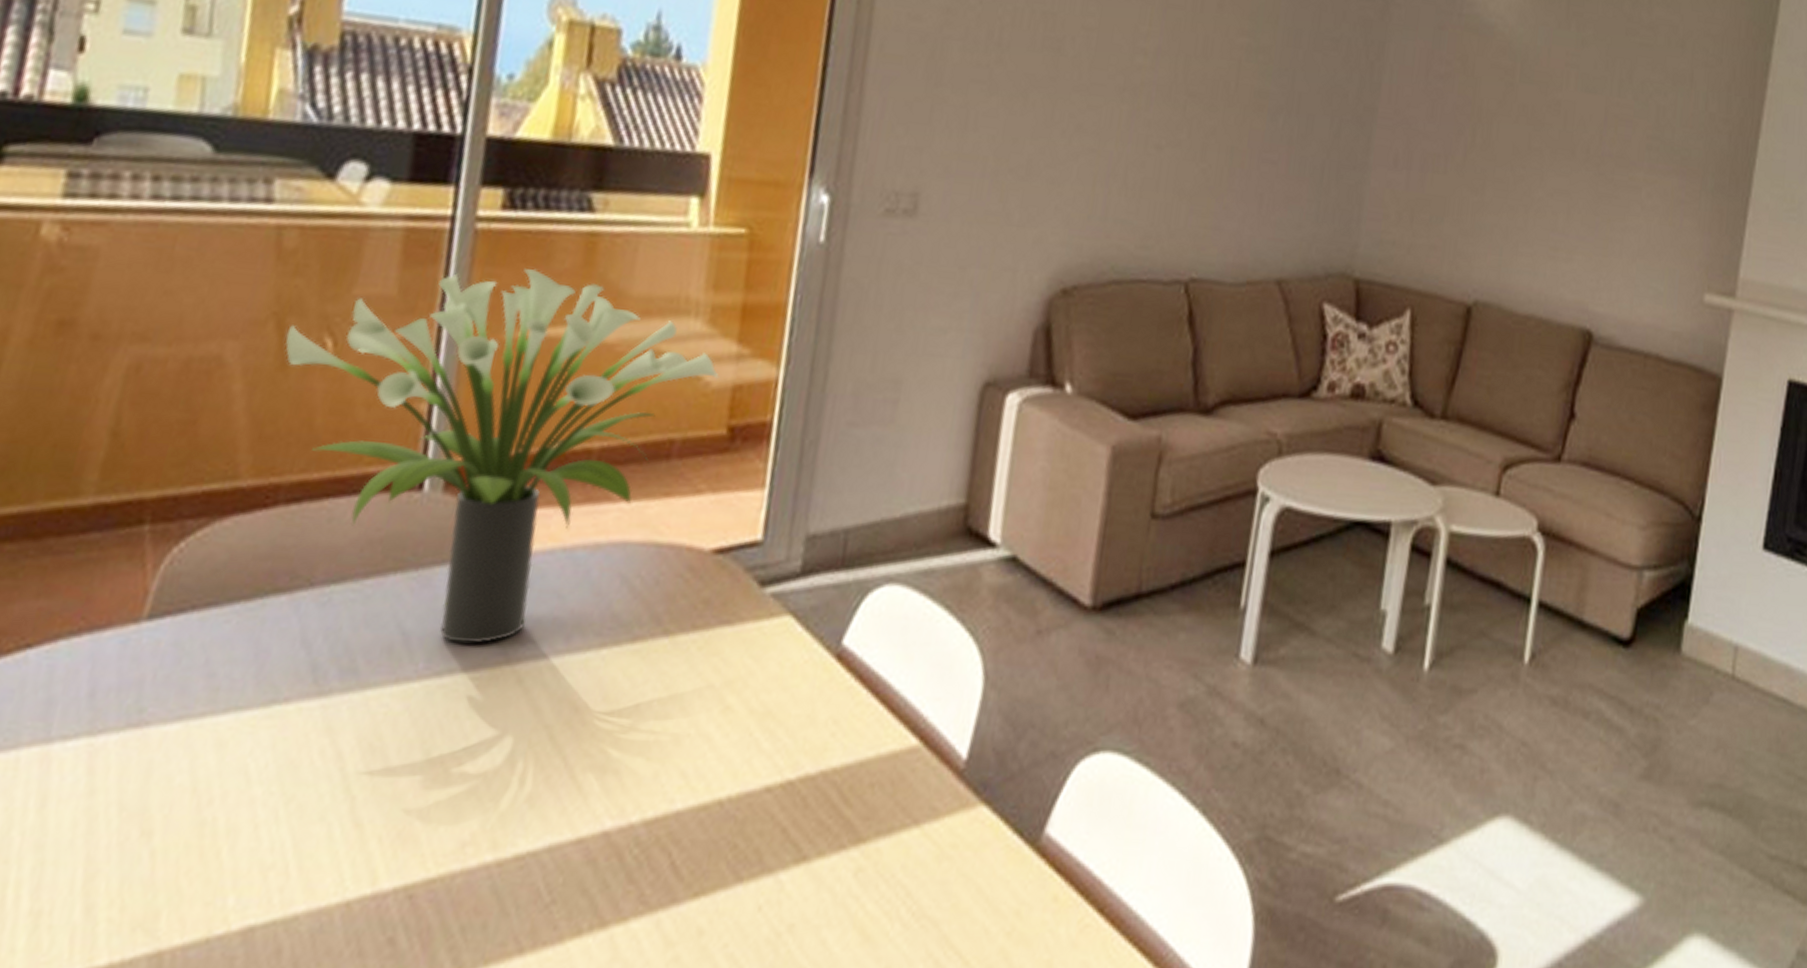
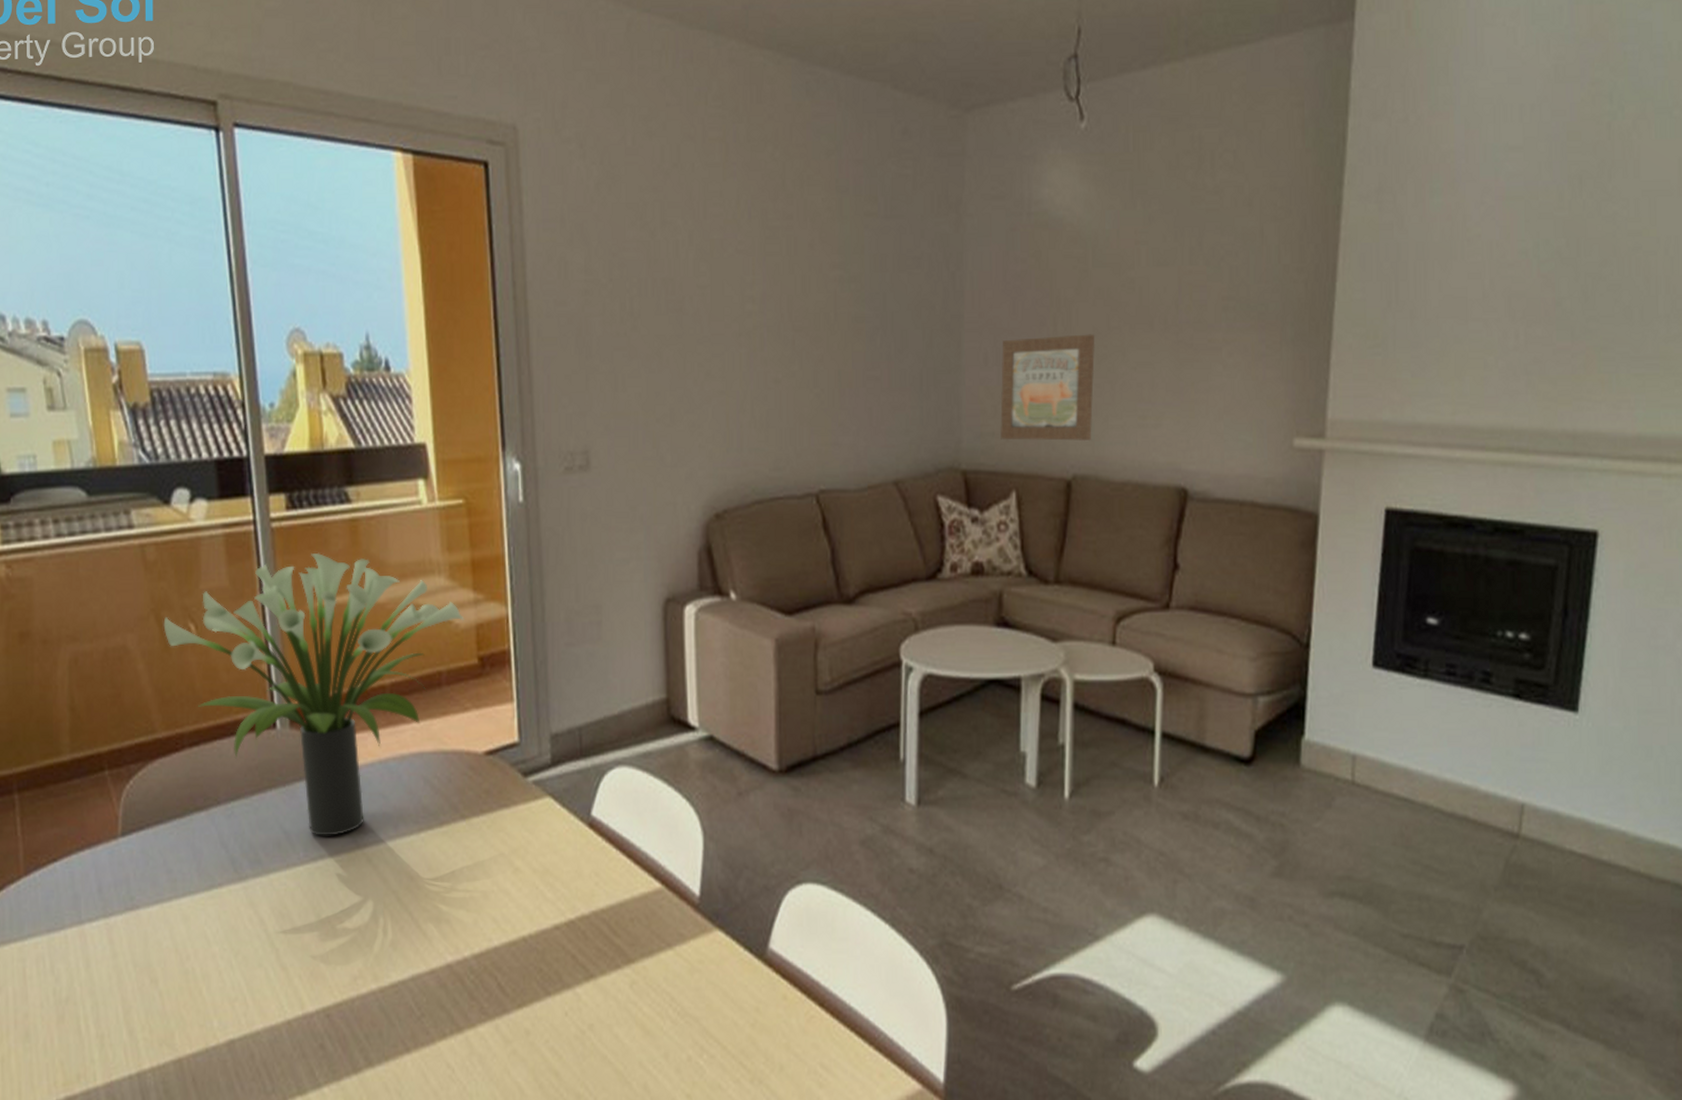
wall art: none [1401,143,1515,266] -> present [1000,334,1096,442]

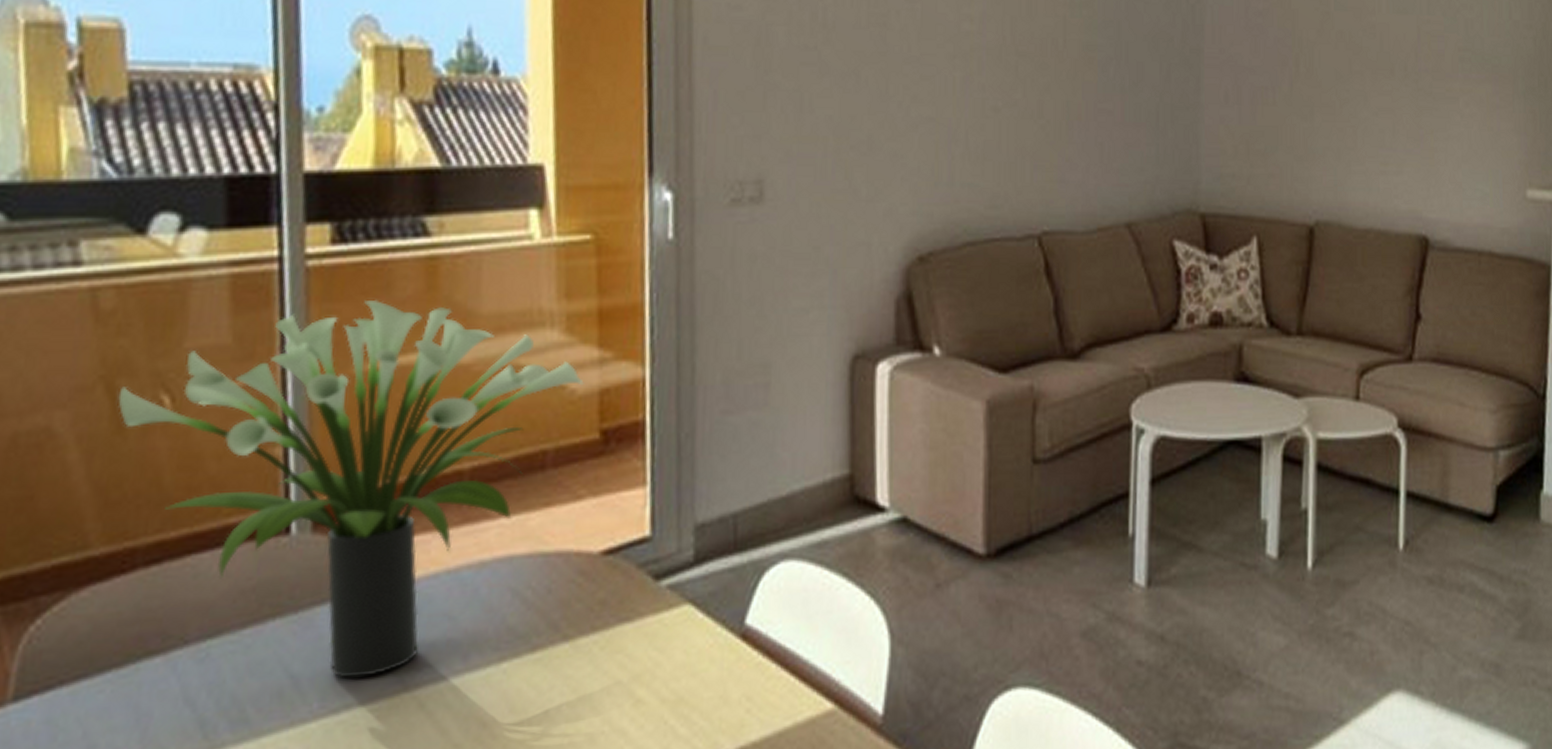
wall art: present [1000,334,1096,442] -> none [1241,76,1338,187]

